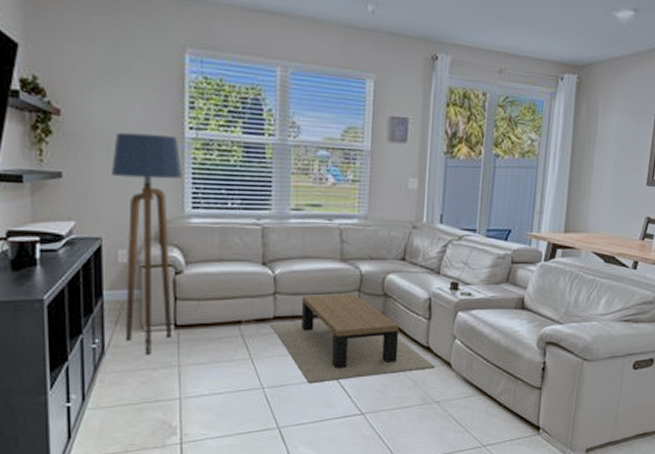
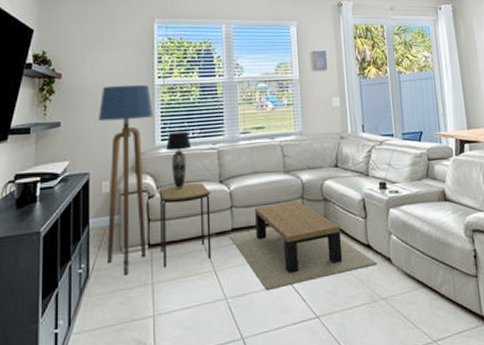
side table: none [188,261,252,351] -> present [159,182,212,268]
table lamp: none [198,199,230,267] -> present [166,131,192,189]

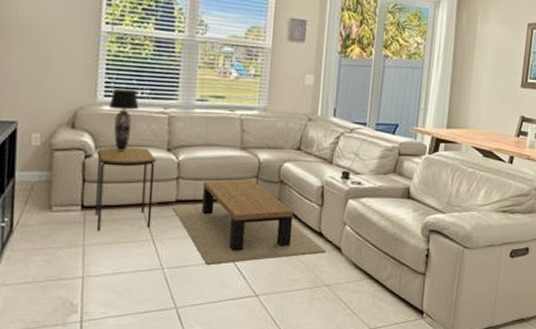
floor lamp: present [97,84,153,276] -> none [29,24,97,235]

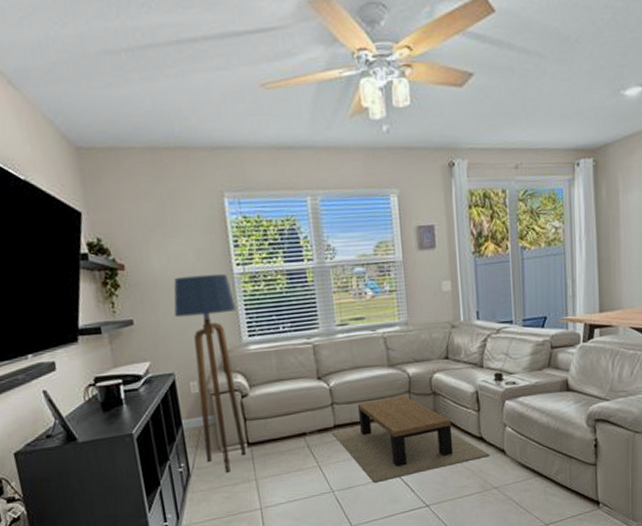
floor lamp: none [29,24,97,235] -> present [173,273,246,473]
side table: present [95,146,157,231] -> none [252,380,315,464]
table lamp: present [109,88,139,152] -> none [255,325,283,387]

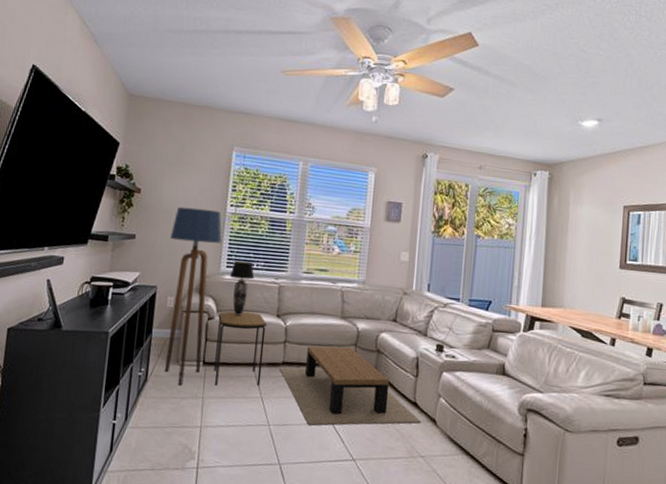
side table: none [252,380,315,464] -> present [214,311,268,386]
table lamp: none [255,325,283,387] -> present [230,260,255,316]

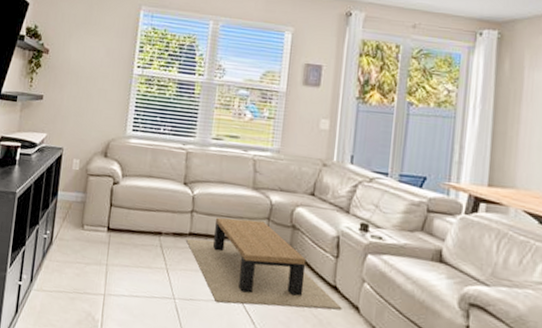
floor lamp: present [165,206,222,386] -> none [69,67,128,251]
side table: present [214,311,268,386] -> none [118,176,174,256]
table lamp: present [230,260,255,316] -> none [136,124,161,182]

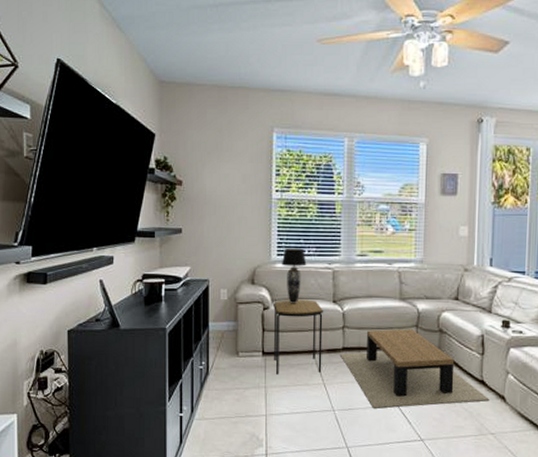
side table: none [118,176,174,256] -> present [273,299,324,375]
table lamp: none [136,124,161,182] -> present [282,248,307,304]

